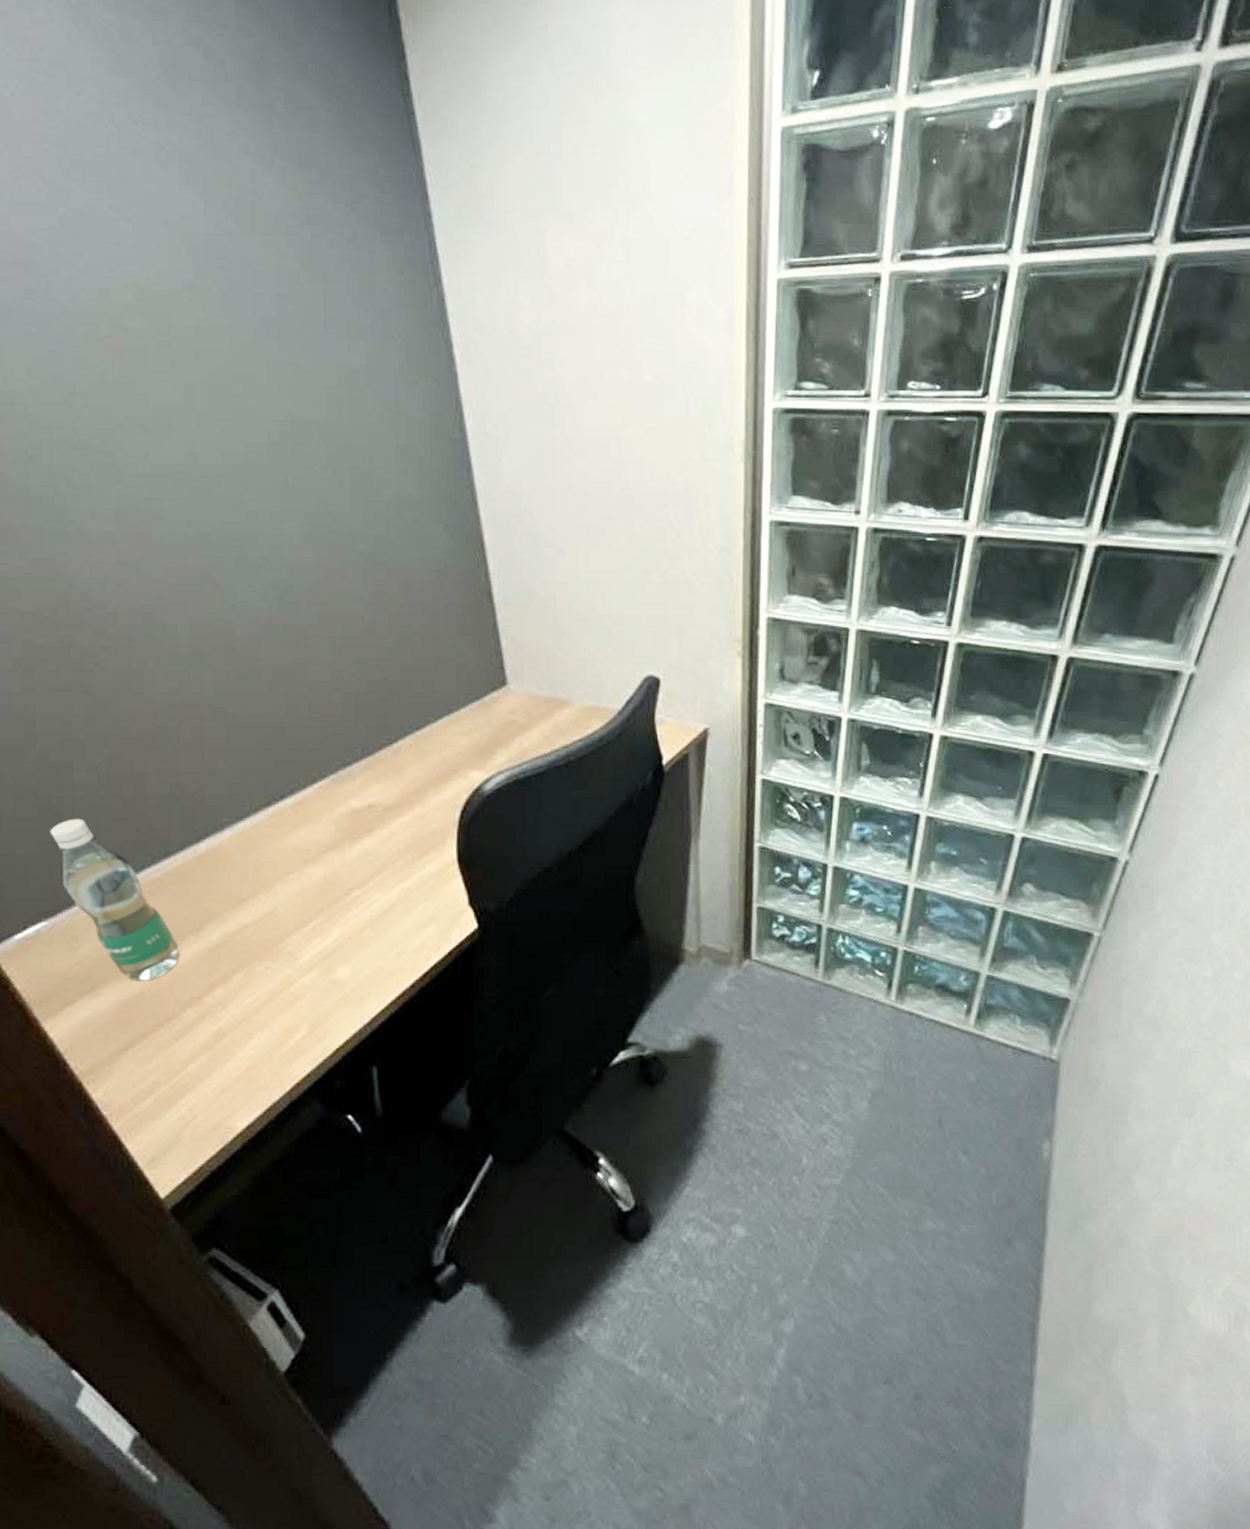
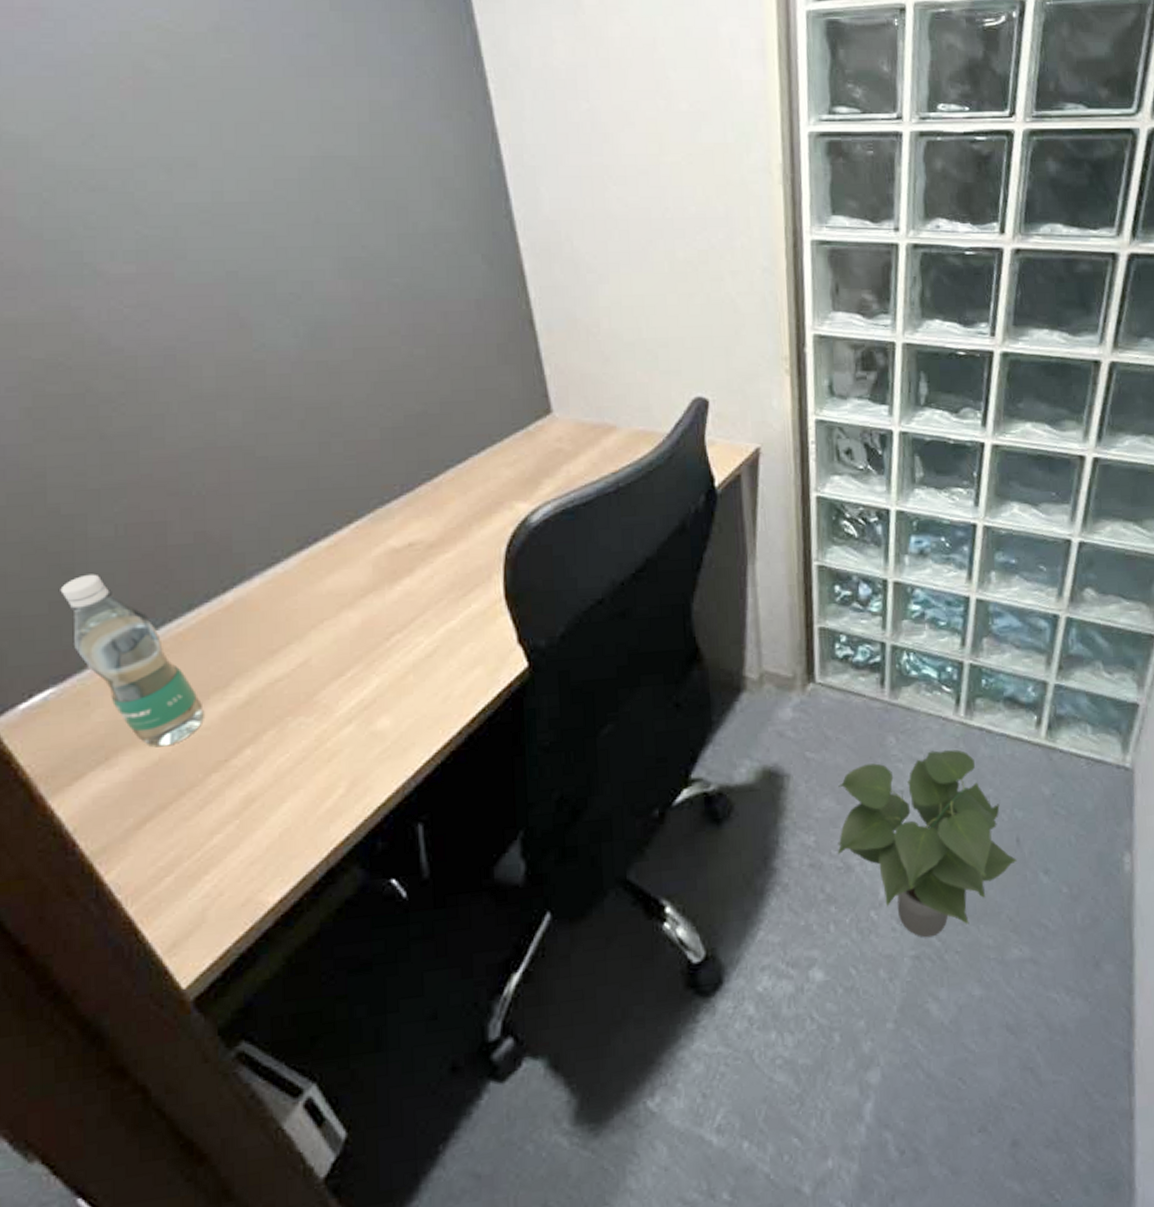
potted plant: none [764,1031,937,1205] -> present [837,749,1017,938]

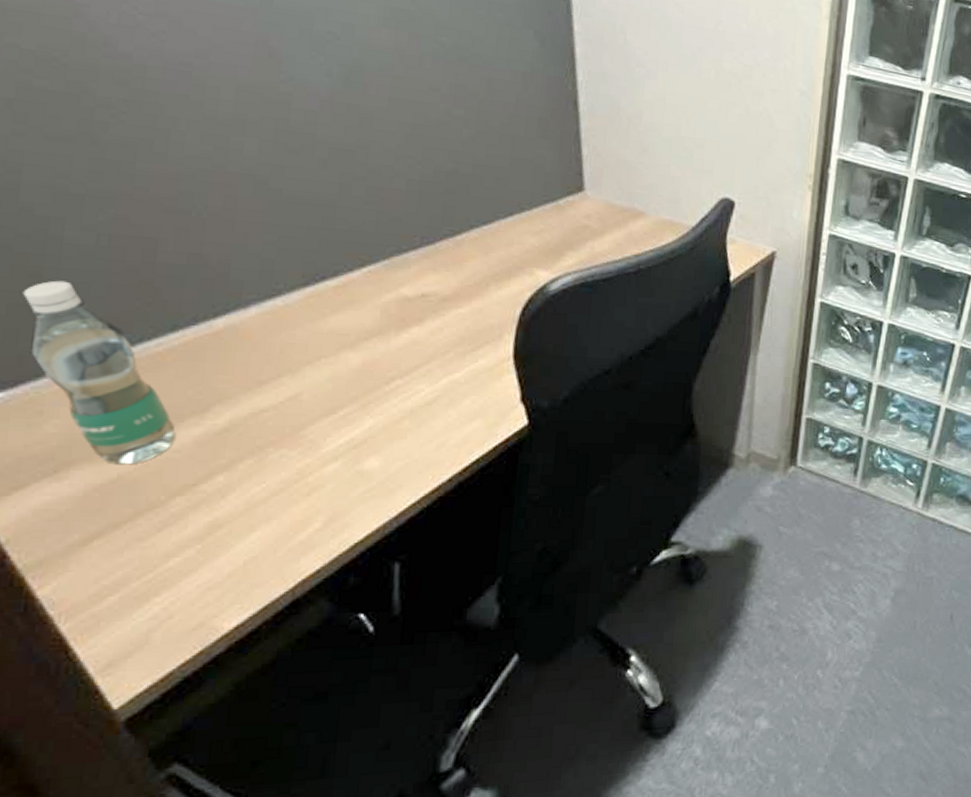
potted plant: present [837,749,1017,938] -> none [795,535,948,696]

